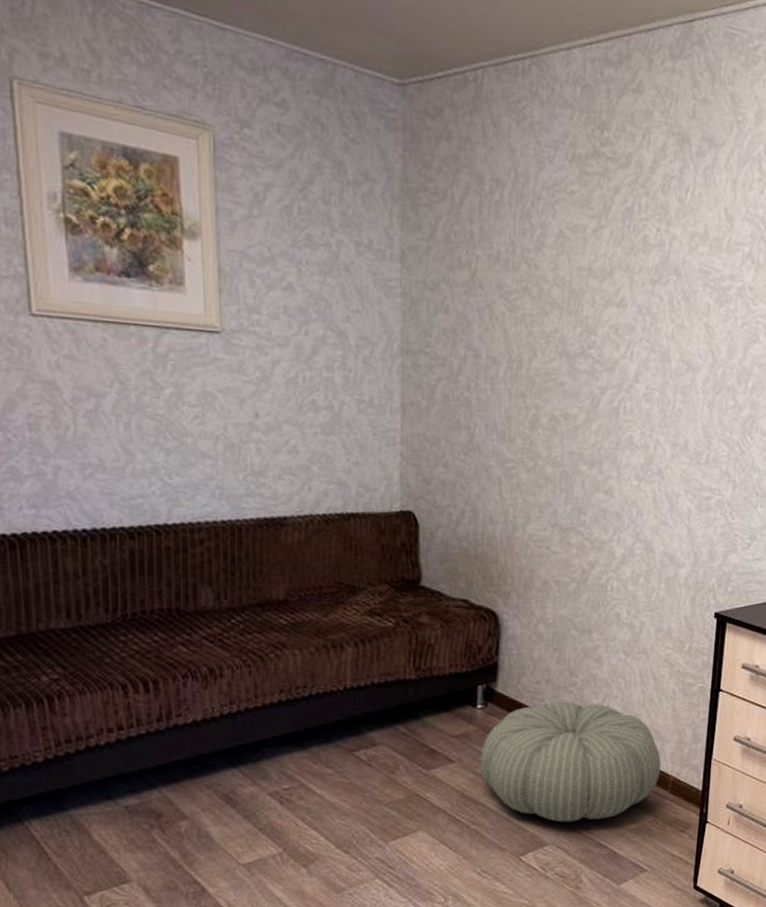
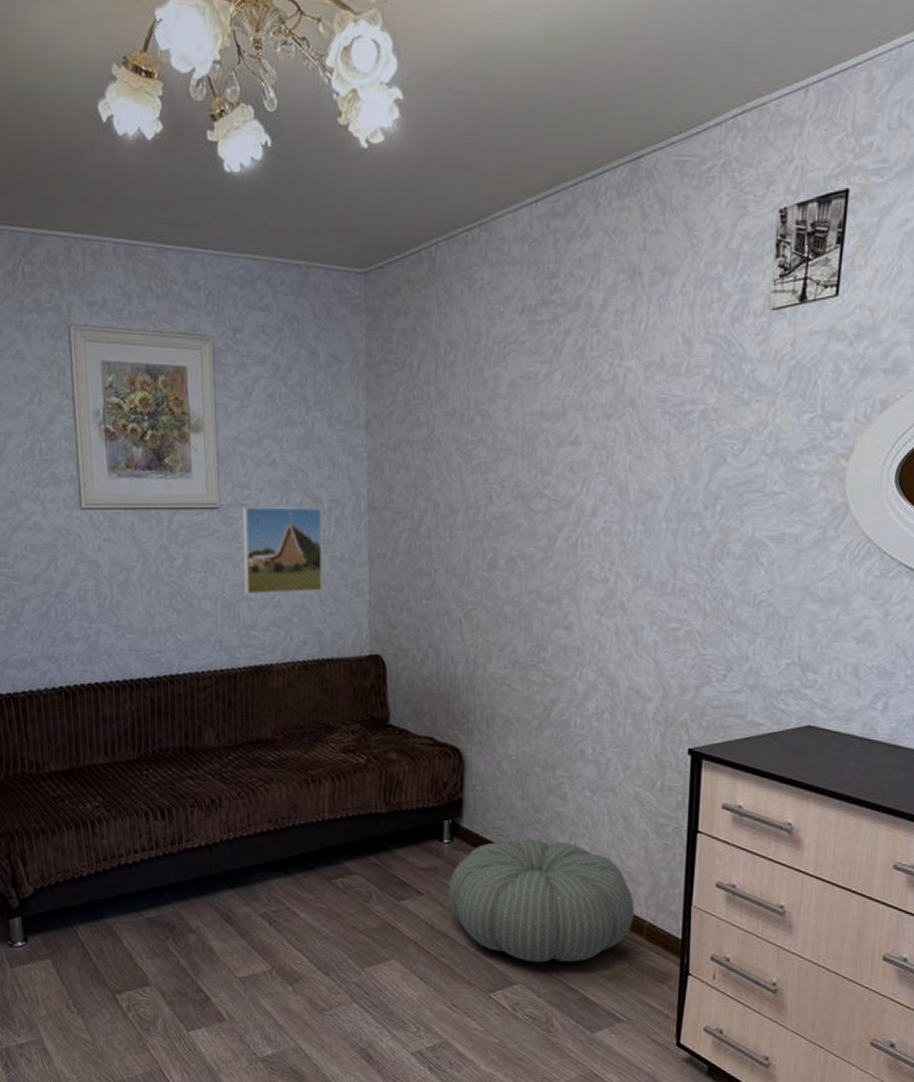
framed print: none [251,335,349,439] -> present [243,507,324,595]

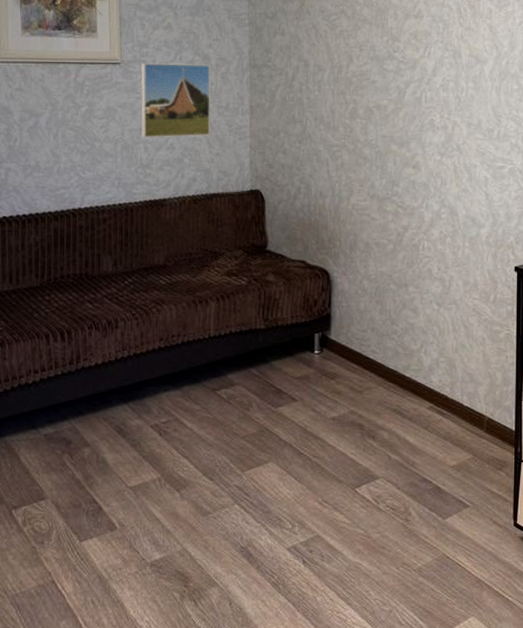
pouf: present [448,838,635,963] -> none [319,347,476,458]

